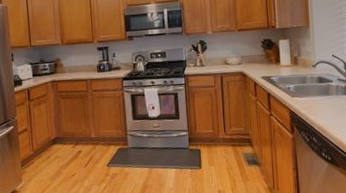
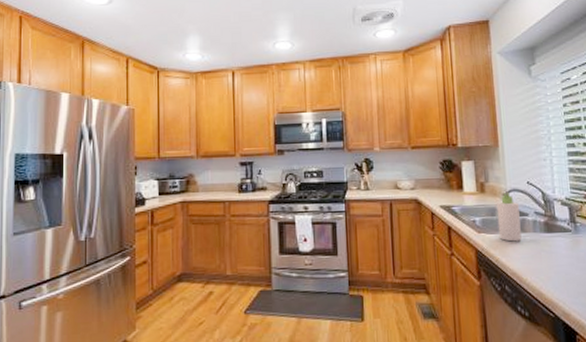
bottle: none [307,62,327,103] -> present [496,190,522,242]

